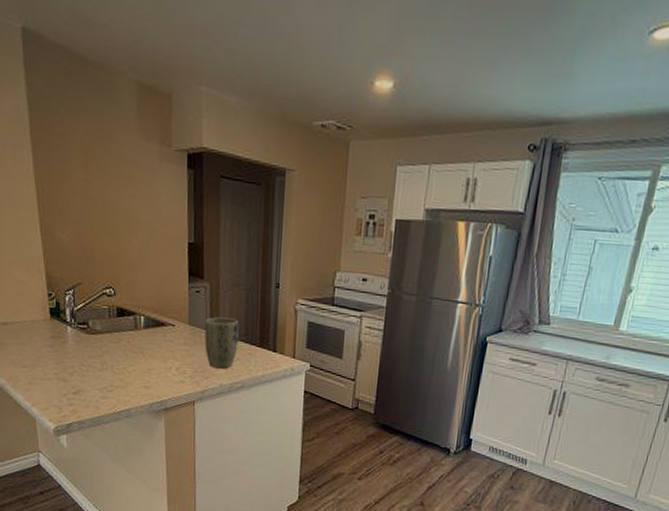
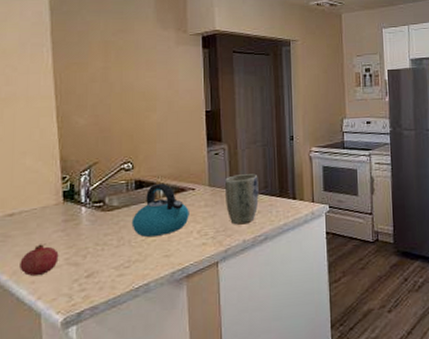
fruit: none [15,355,49,384] -> present [20,243,59,276]
kettle: none [114,313,169,367] -> present [131,183,189,237]

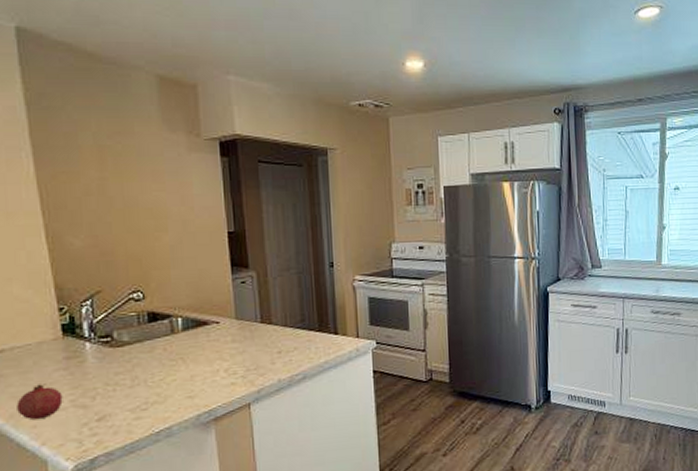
kettle: present [131,183,189,237] -> none [146,315,214,376]
plant pot: present [225,174,259,225] -> none [255,305,295,363]

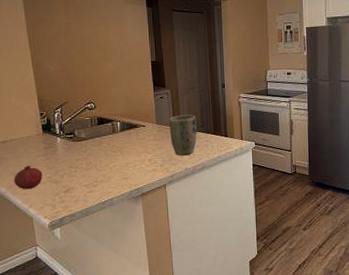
plant pot: none [255,305,295,363] -> present [169,115,197,156]

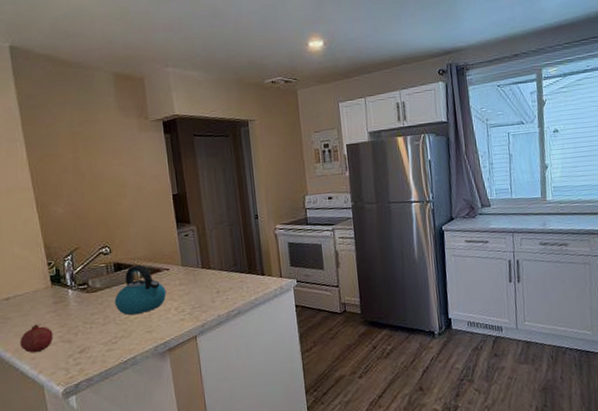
kettle: none [96,120,142,163] -> present [114,264,166,315]
plant pot: present [169,115,197,156] -> none [197,253,230,301]

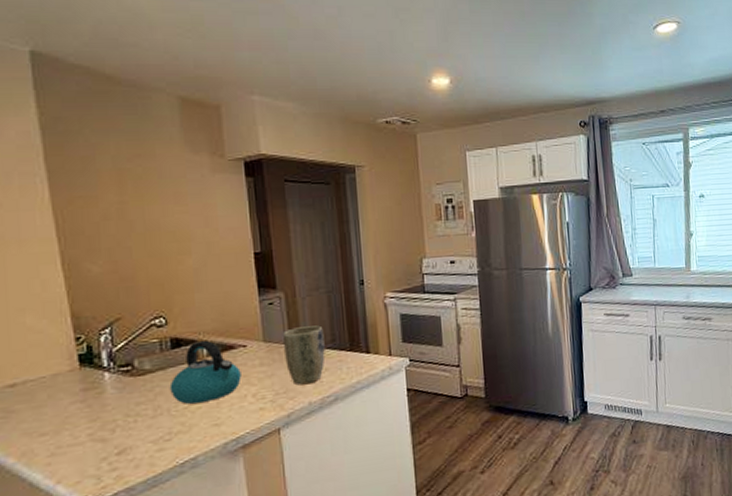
fruit: present [20,324,54,353] -> none [29,418,80,457]
plant pot: none [197,253,230,301] -> present [283,325,326,386]

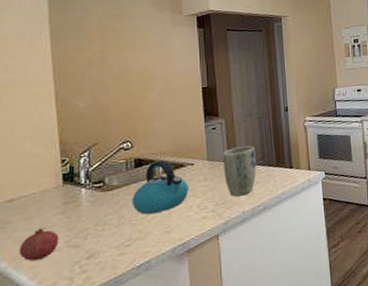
fruit: none [29,418,80,457] -> present [19,227,59,261]

